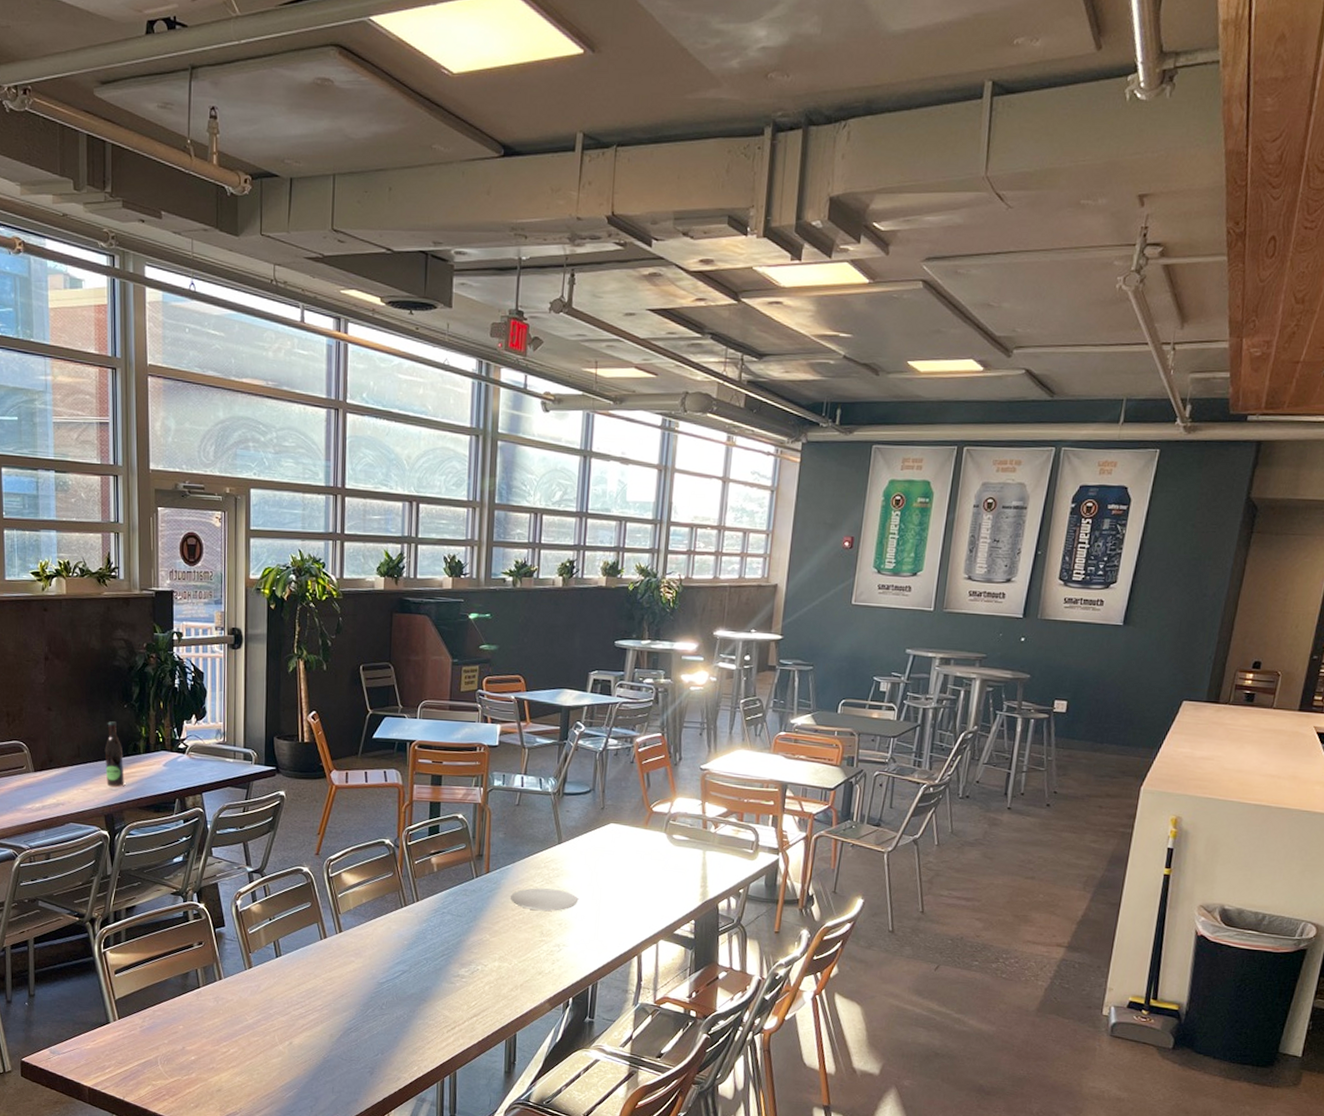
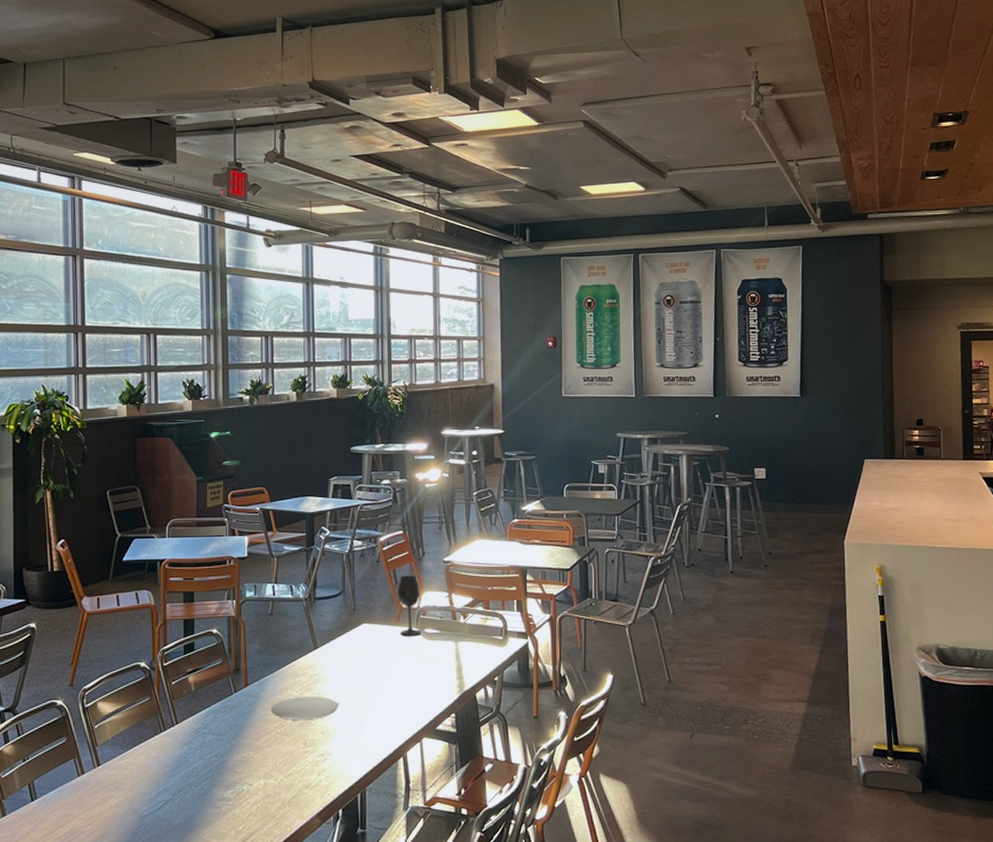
wine glass: none [648,779,673,841] -> present [397,575,421,636]

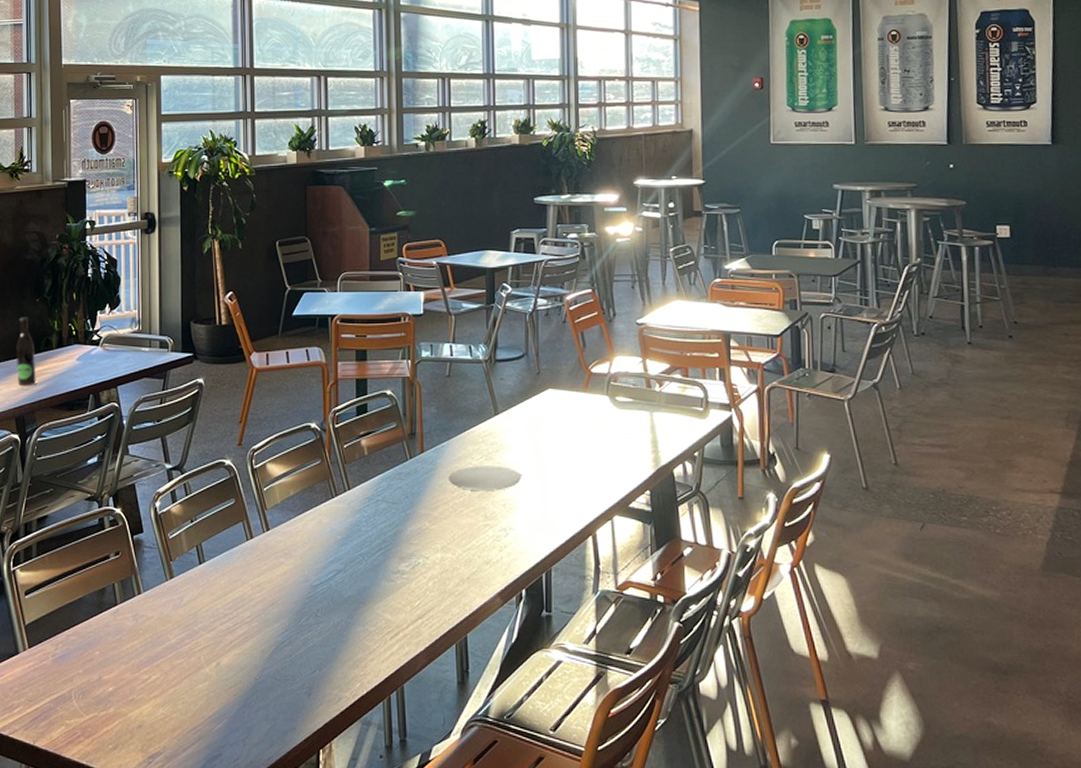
wine glass: present [397,575,421,636] -> none [585,337,612,404]

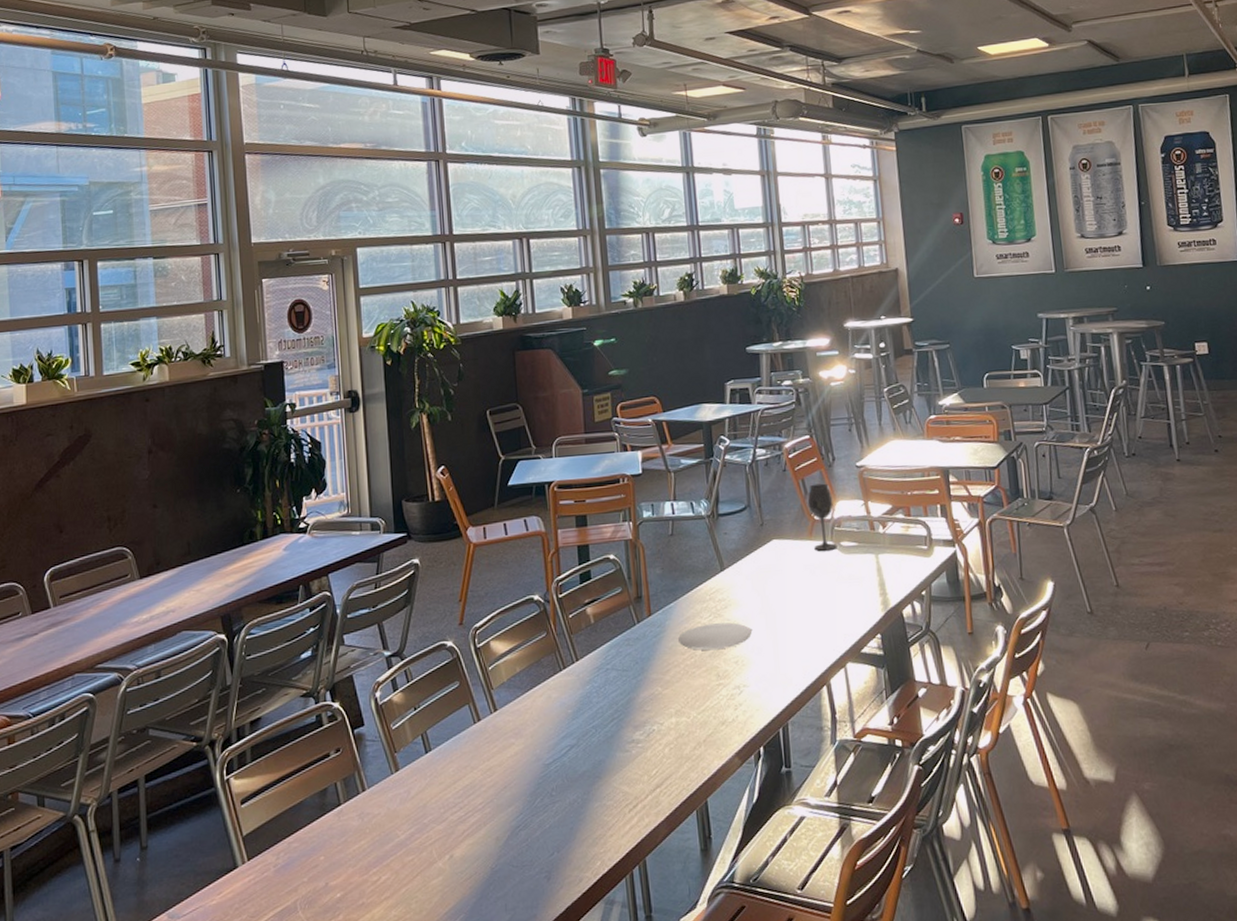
bottle: present [16,317,36,387] -> none [217,509,241,583]
wine glass: none [585,337,612,404] -> present [808,483,837,551]

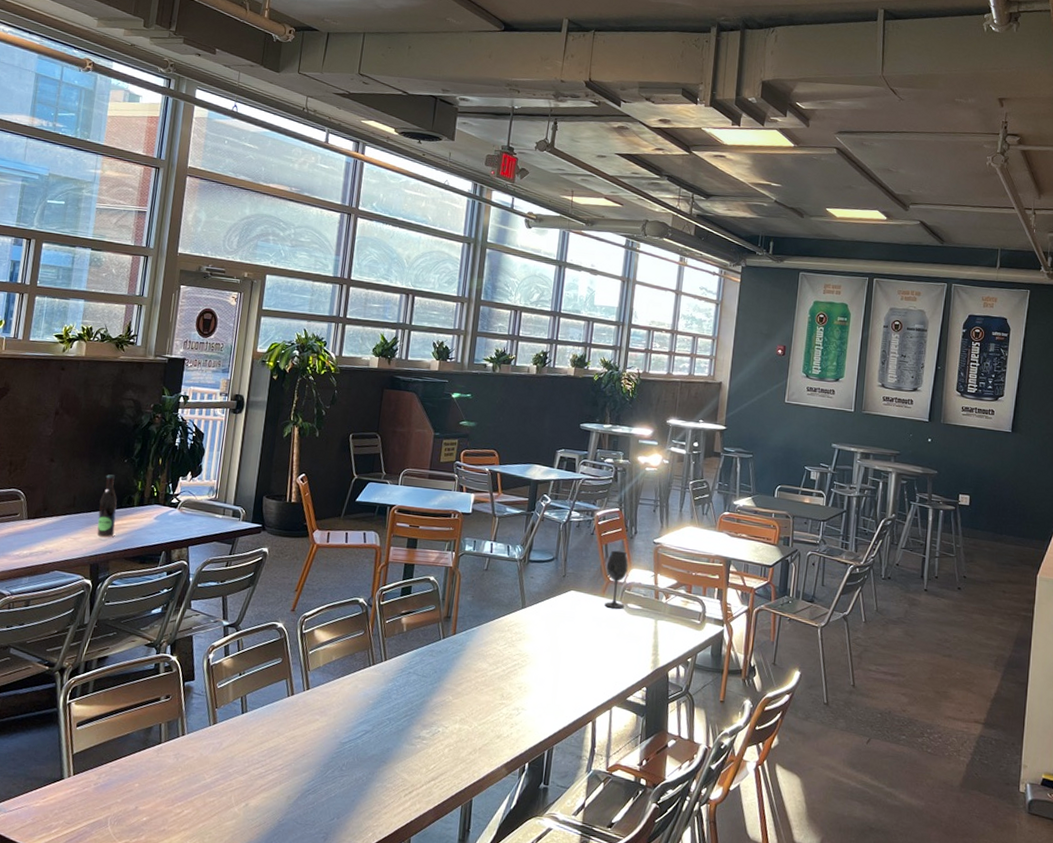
bottle: none [217,509,241,583] -> present [97,474,117,538]
plate: present [677,622,752,651] -> none [473,650,538,675]

